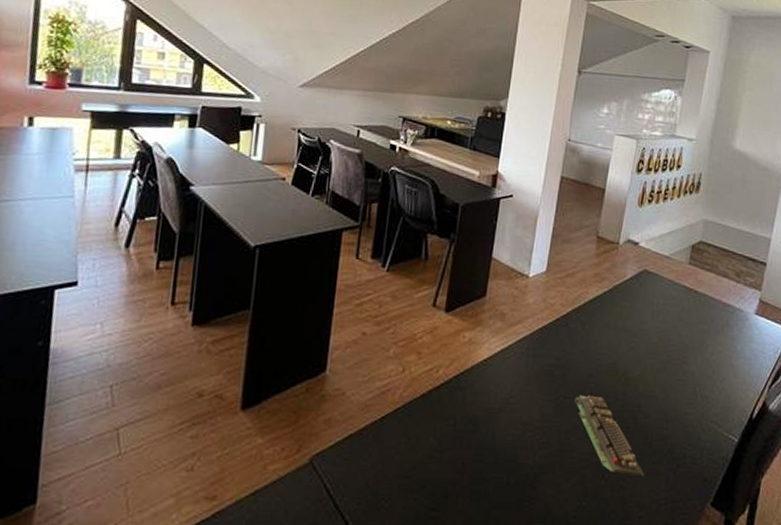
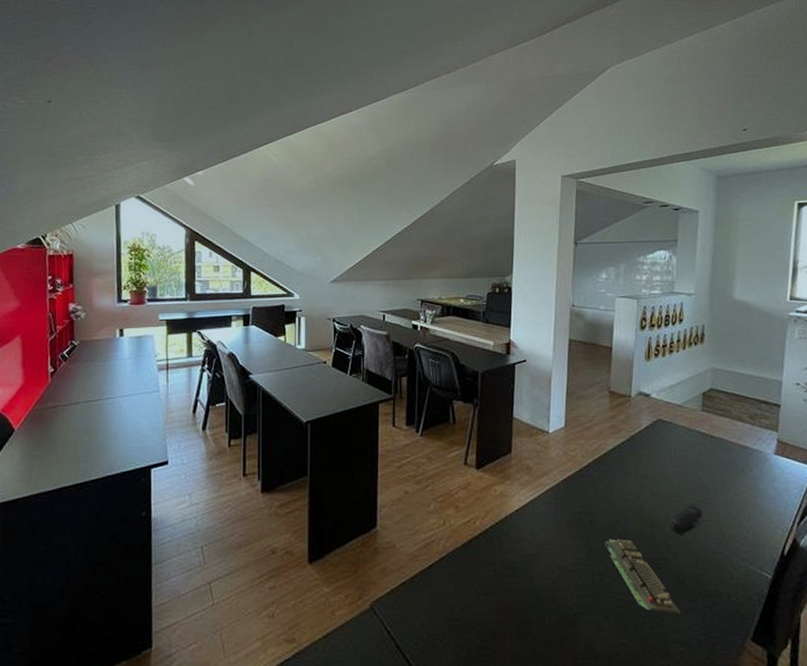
stapler: none [643,362,678,393] -> present [670,504,703,534]

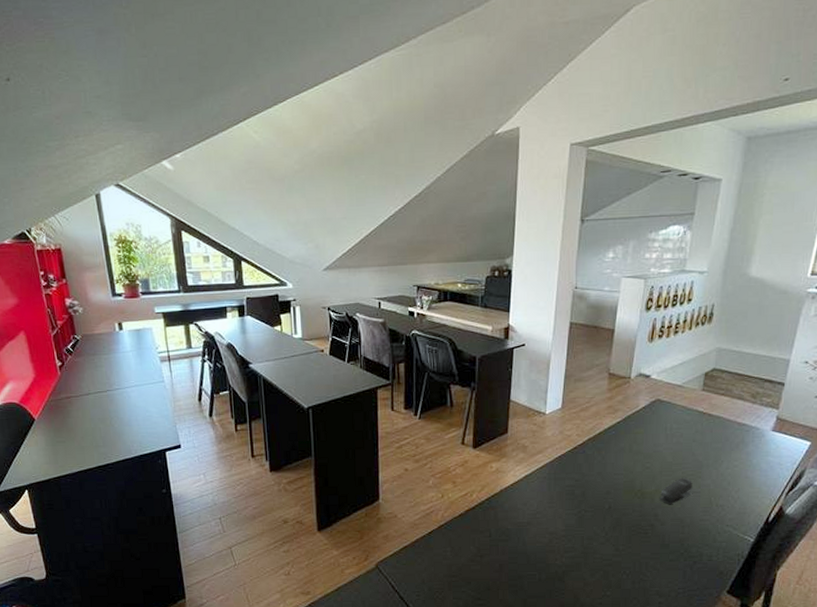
keyboard: present [605,539,681,614] -> none [595,508,663,572]

